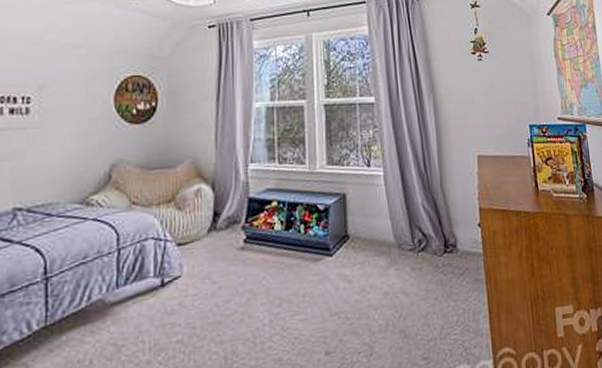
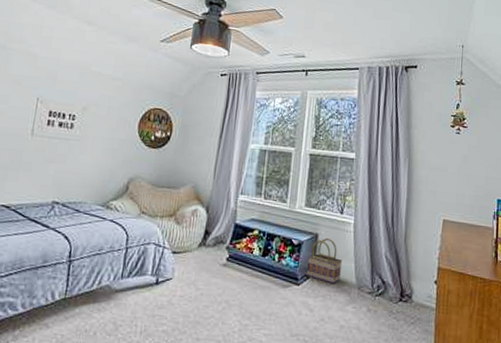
basket: none [335,197,377,248] -> present [304,238,343,284]

